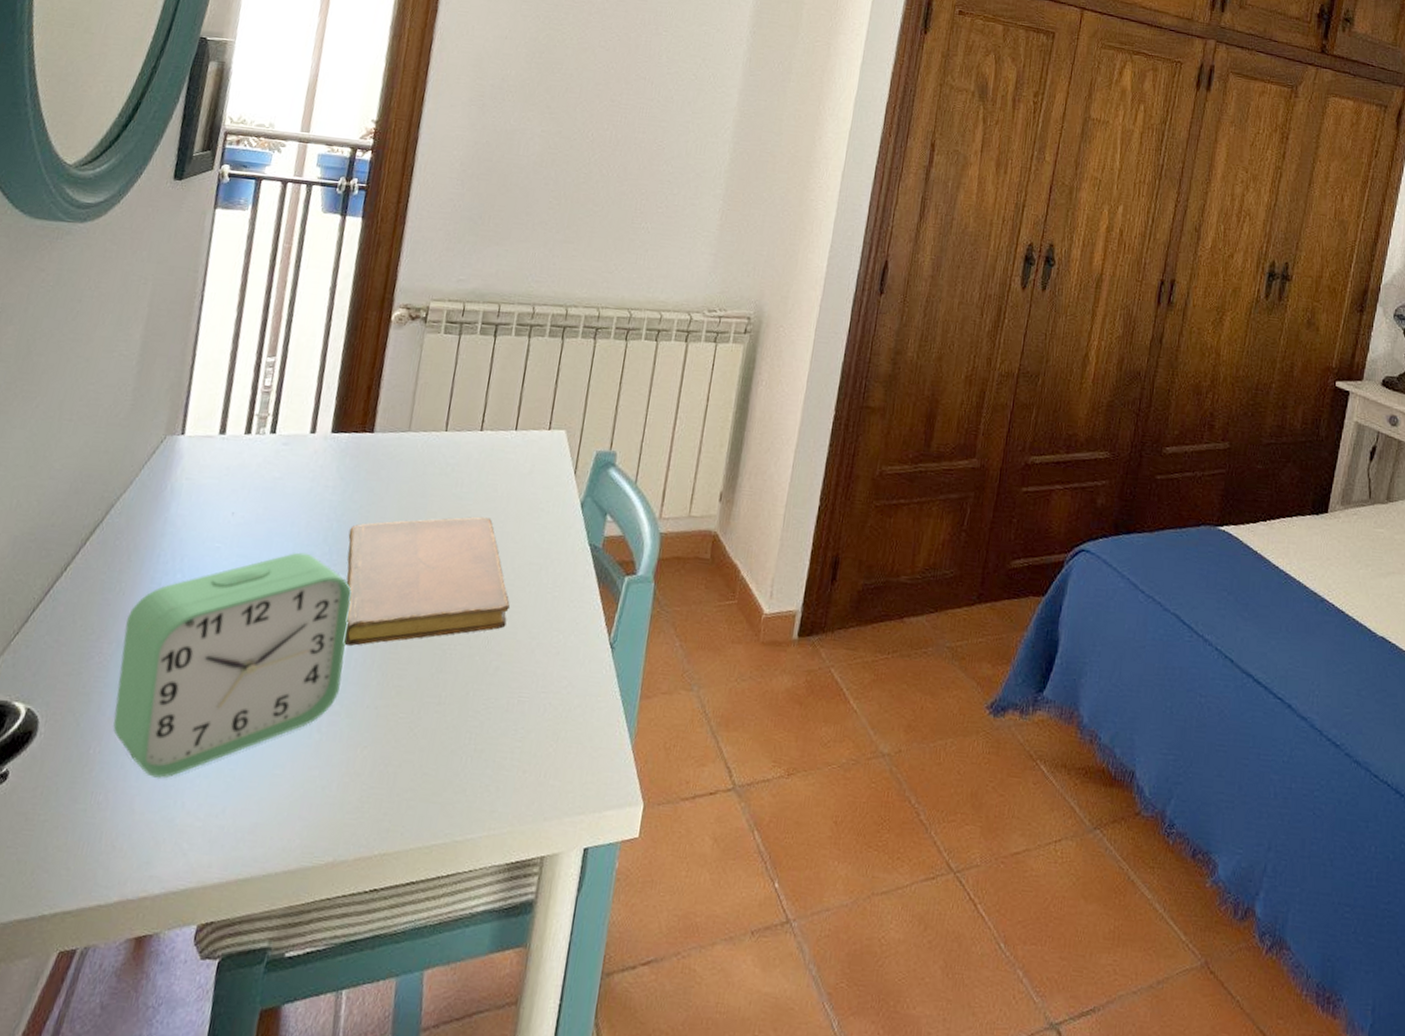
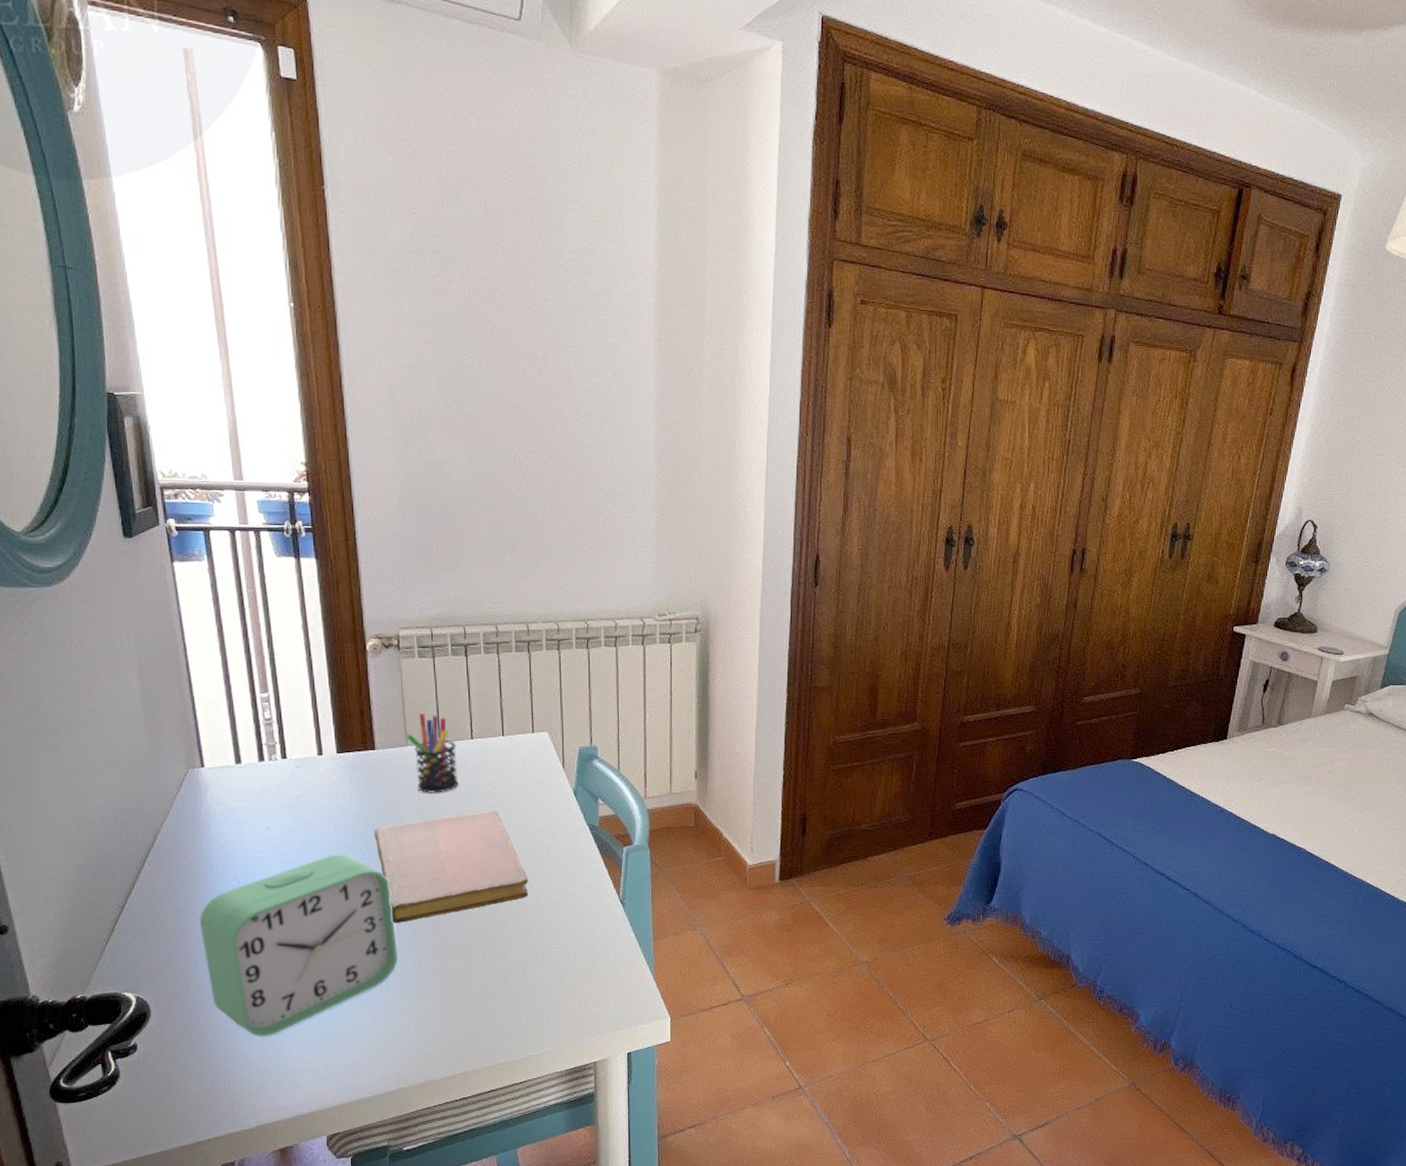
pen holder: none [409,394,463,491] -> present [406,712,459,793]

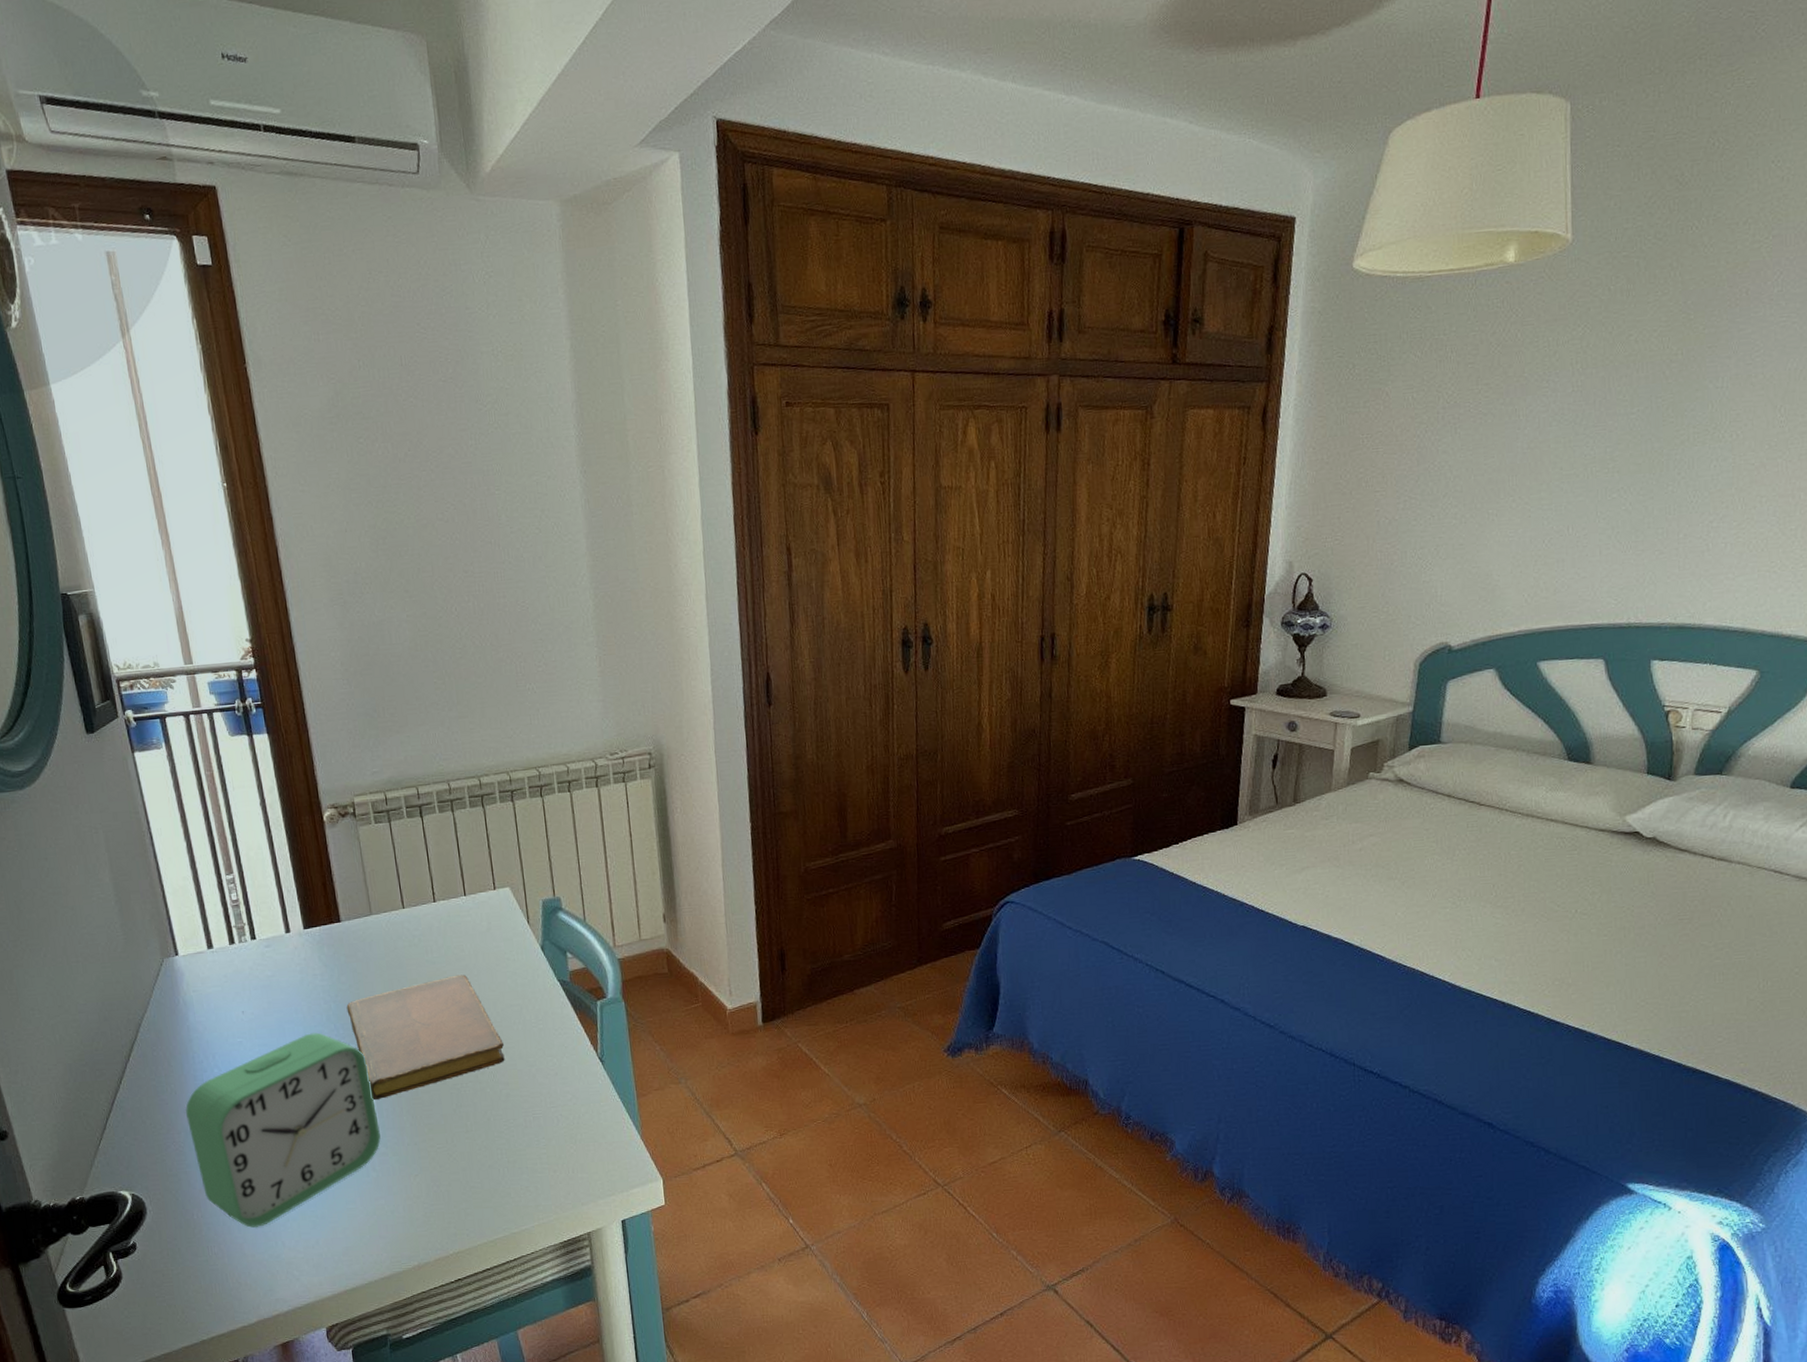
pen holder: present [406,712,459,793] -> none [369,879,425,962]

